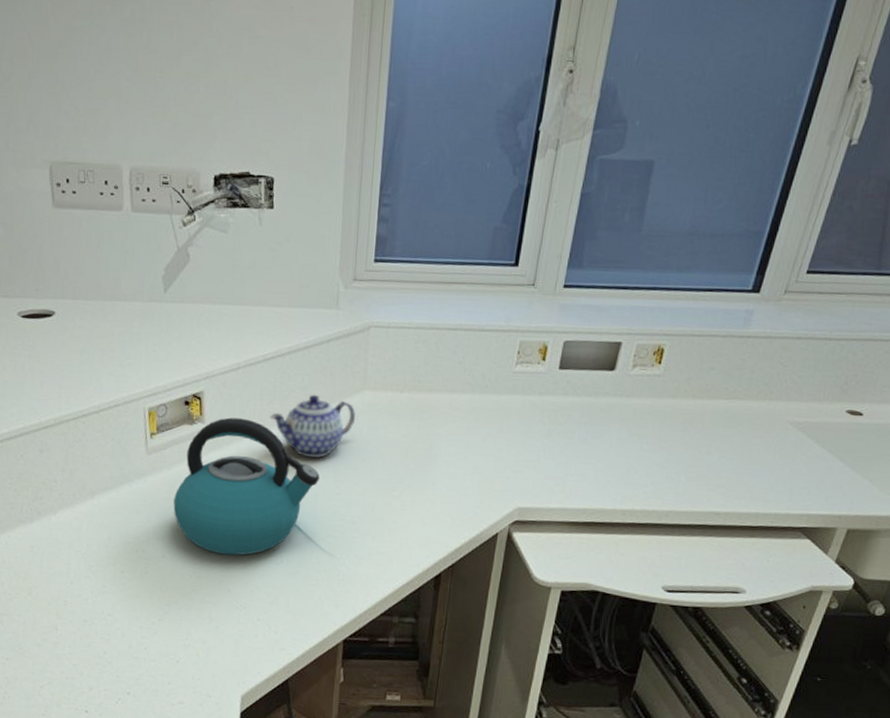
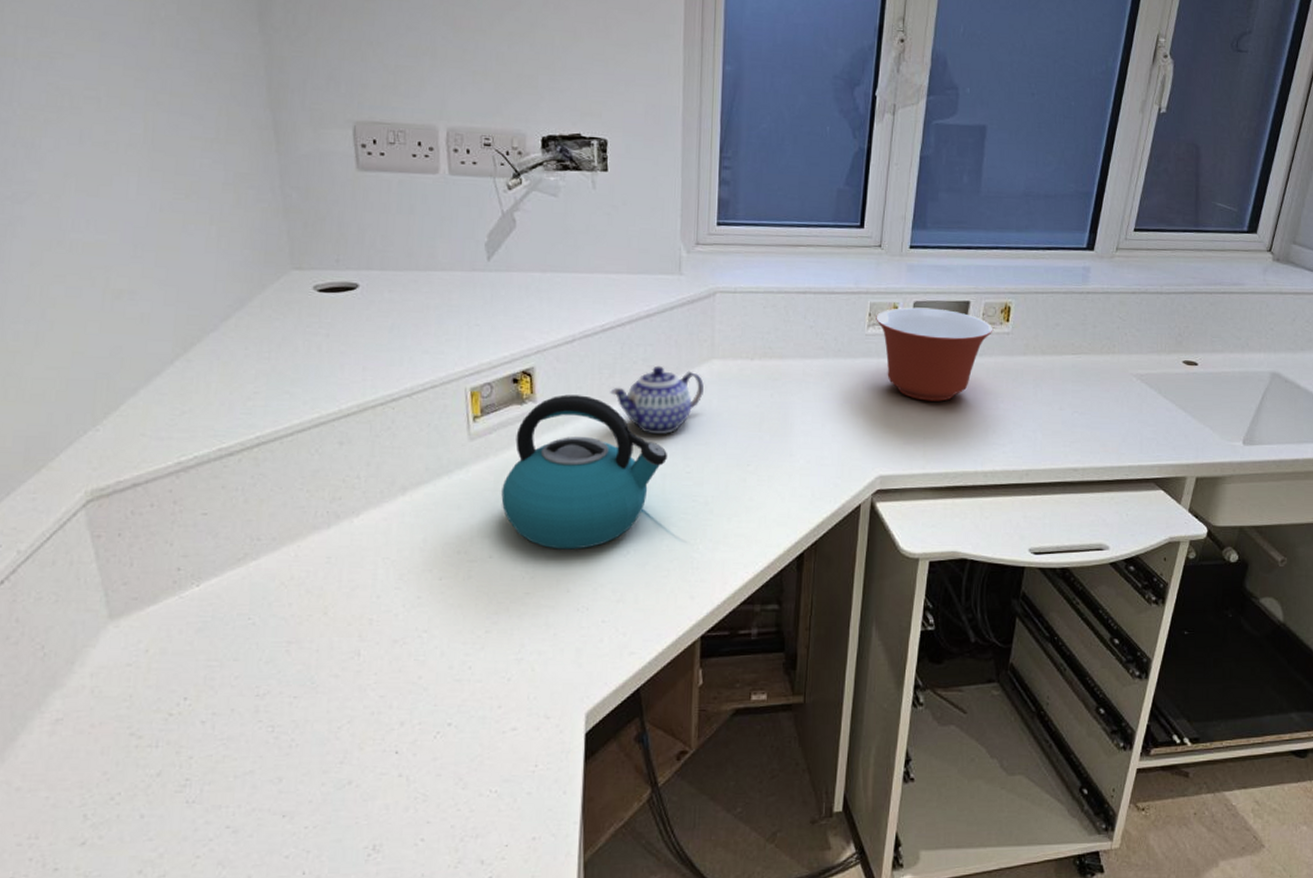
mixing bowl: none [524,346,644,440] -> present [876,307,994,402]

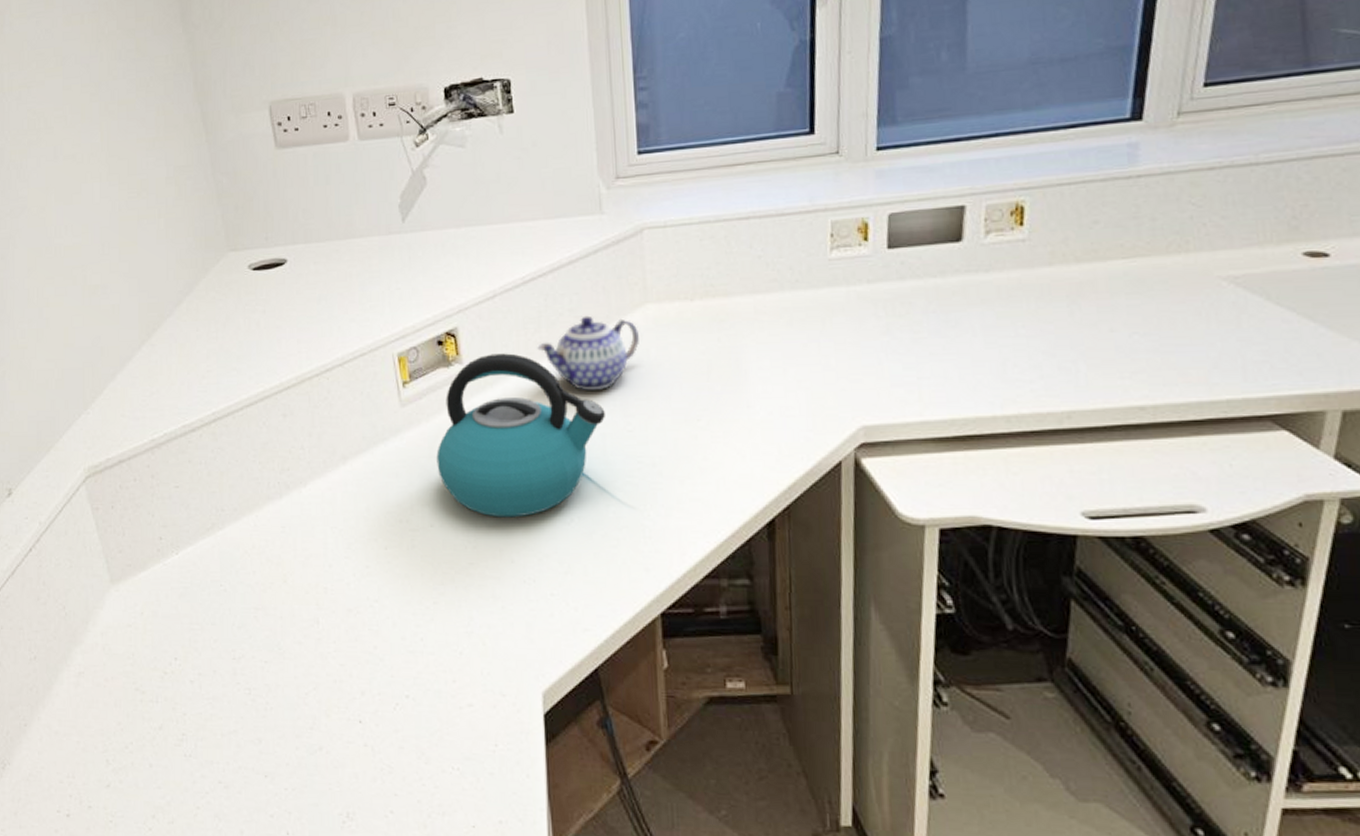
mixing bowl: present [876,307,994,402] -> none [840,219,1002,333]

